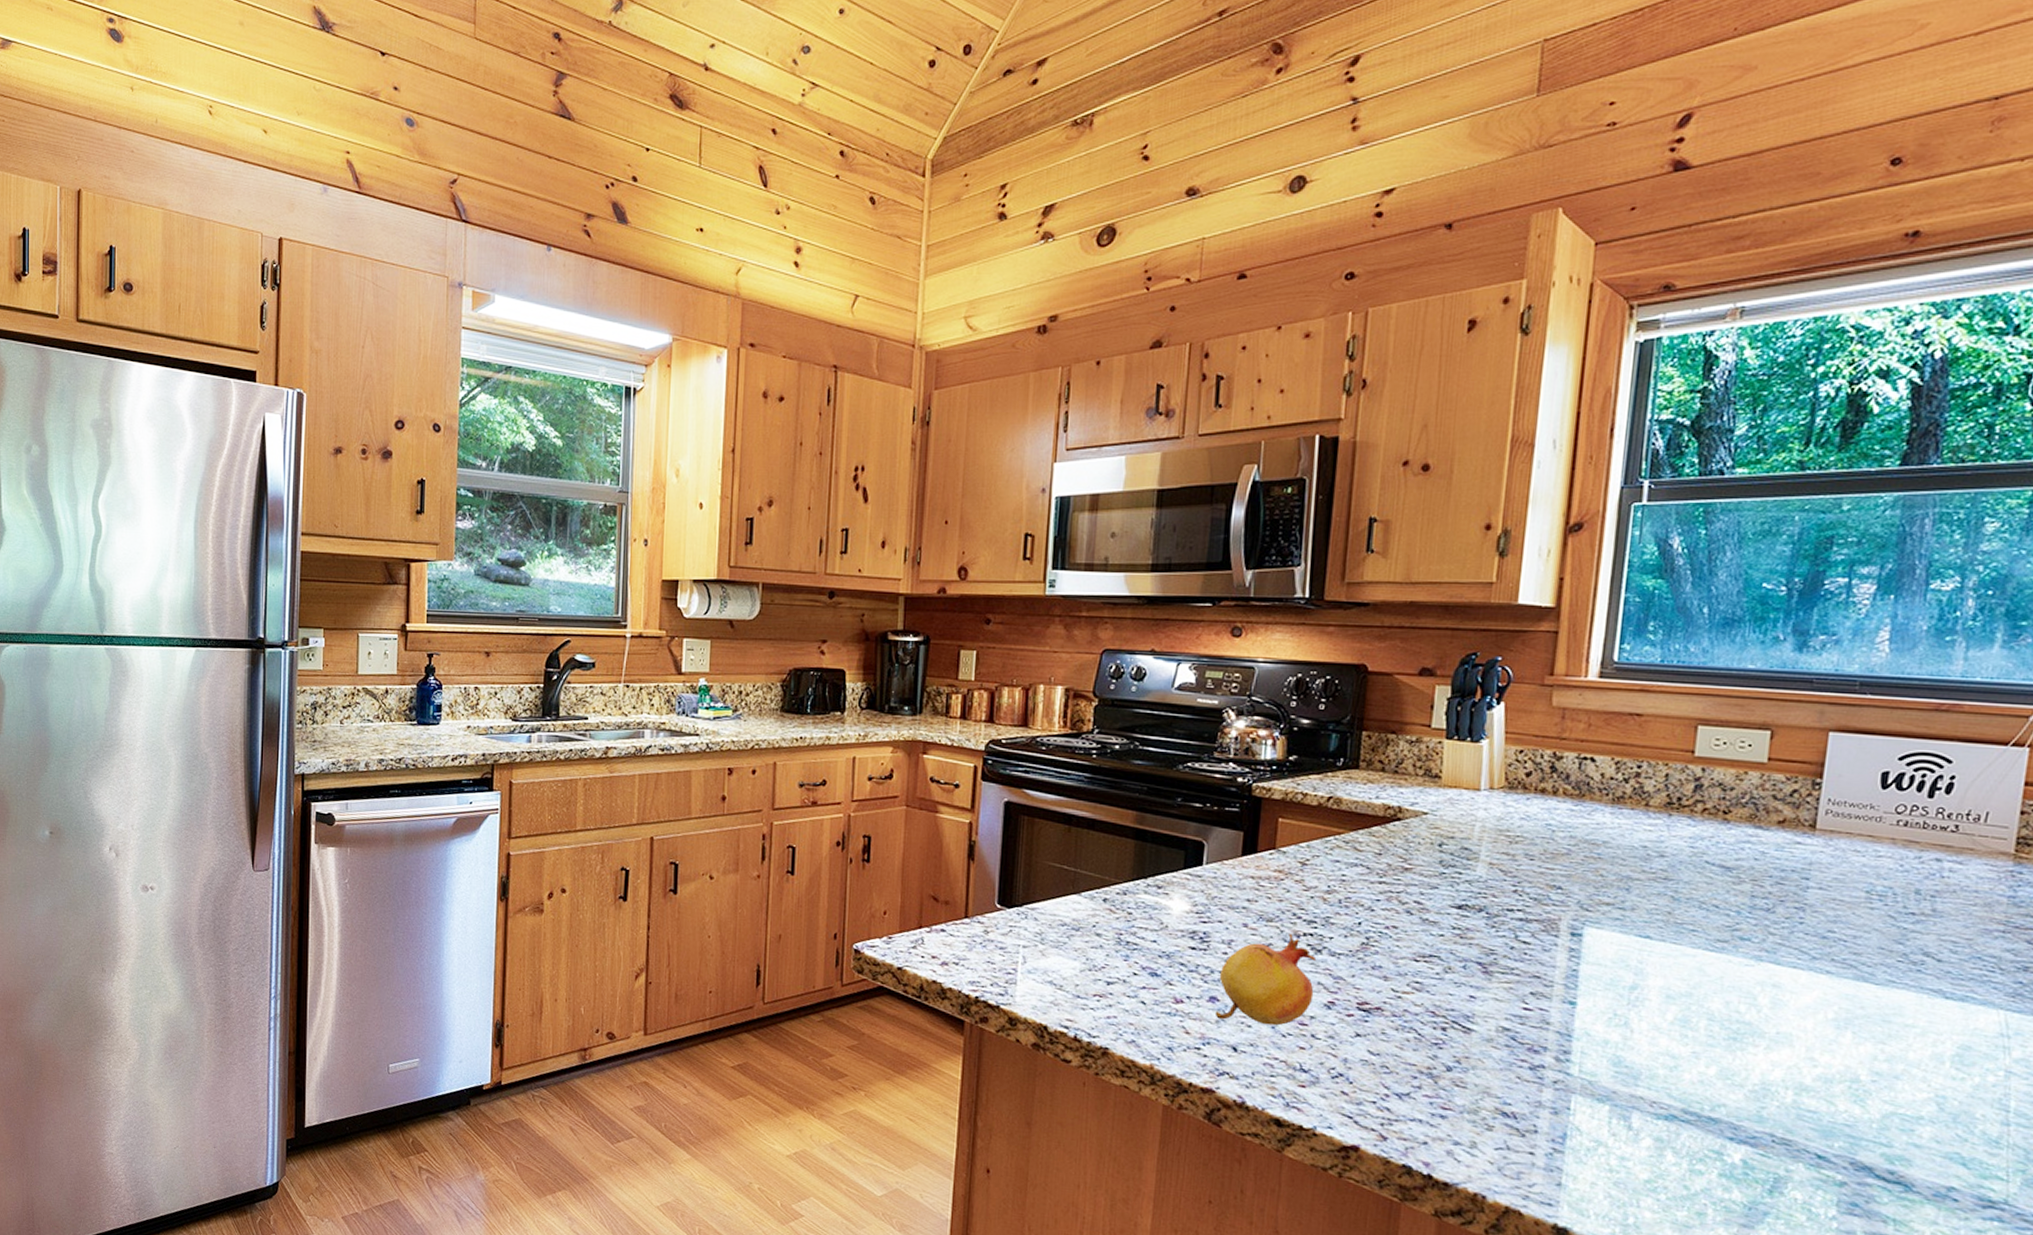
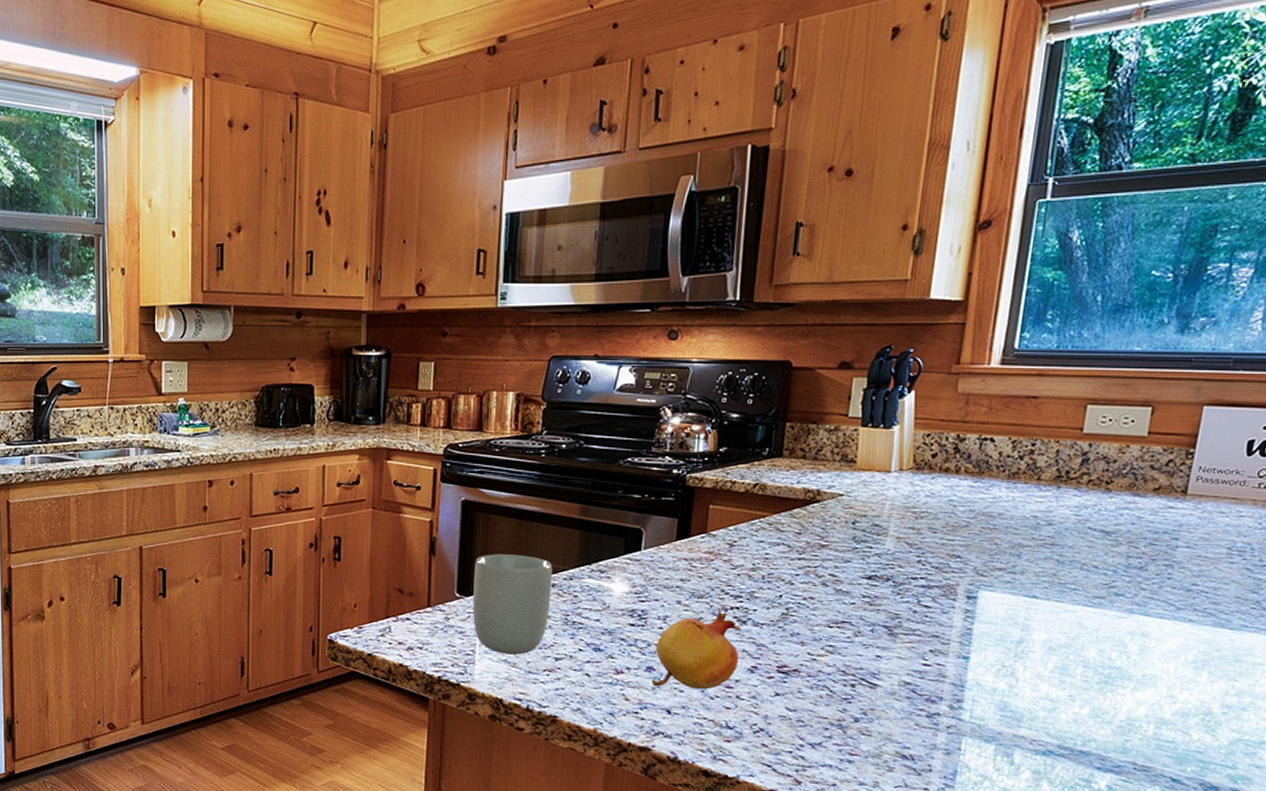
cup: none [1014,862,1105,977] -> present [472,554,553,655]

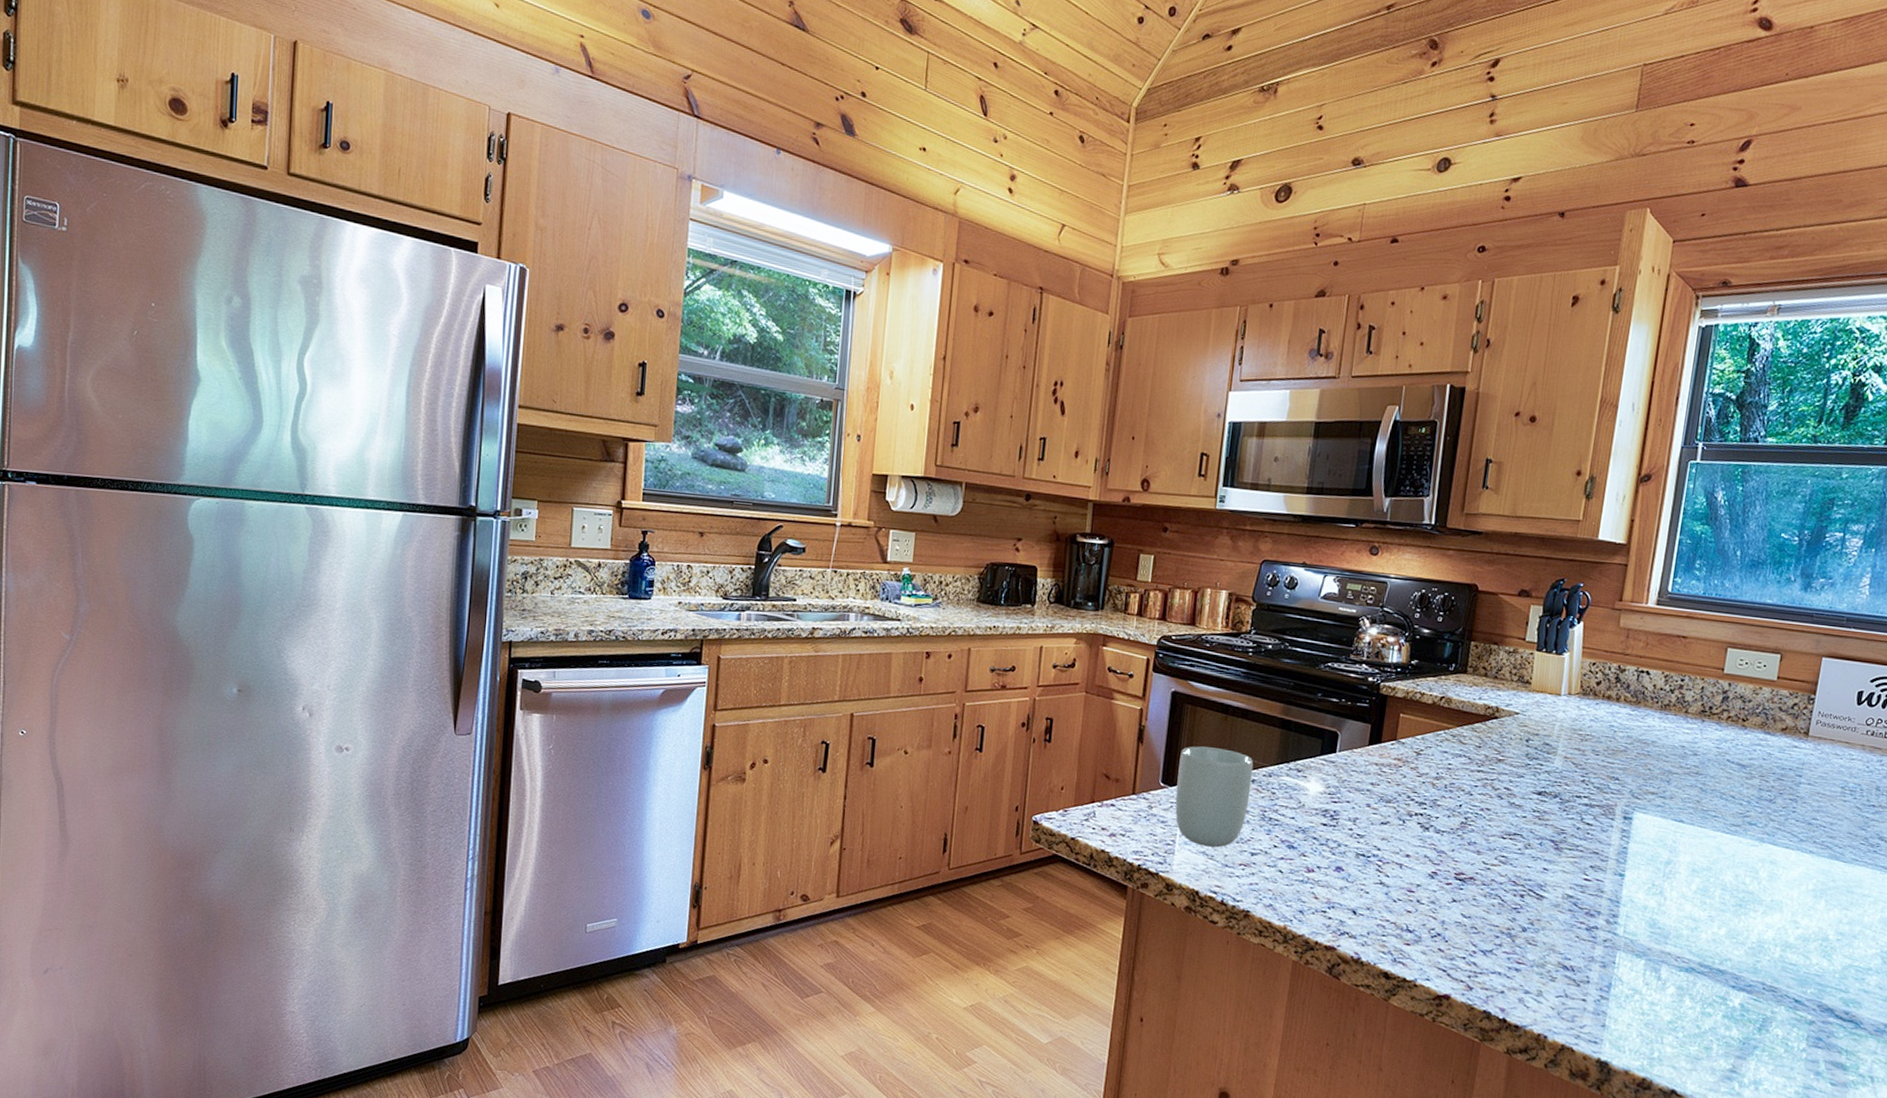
fruit: present [651,608,742,690] -> none [1339,813,1425,893]

